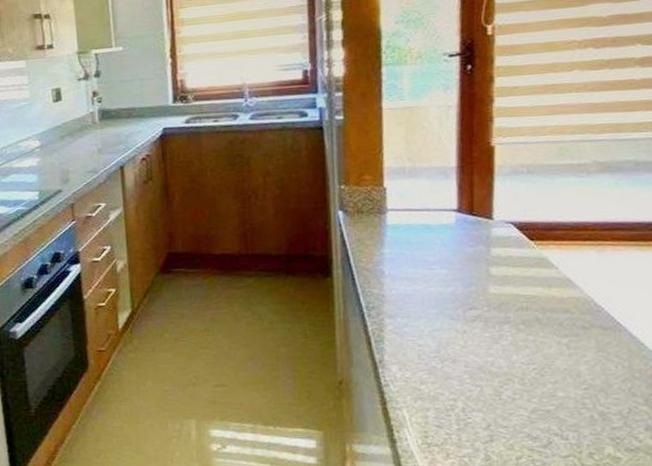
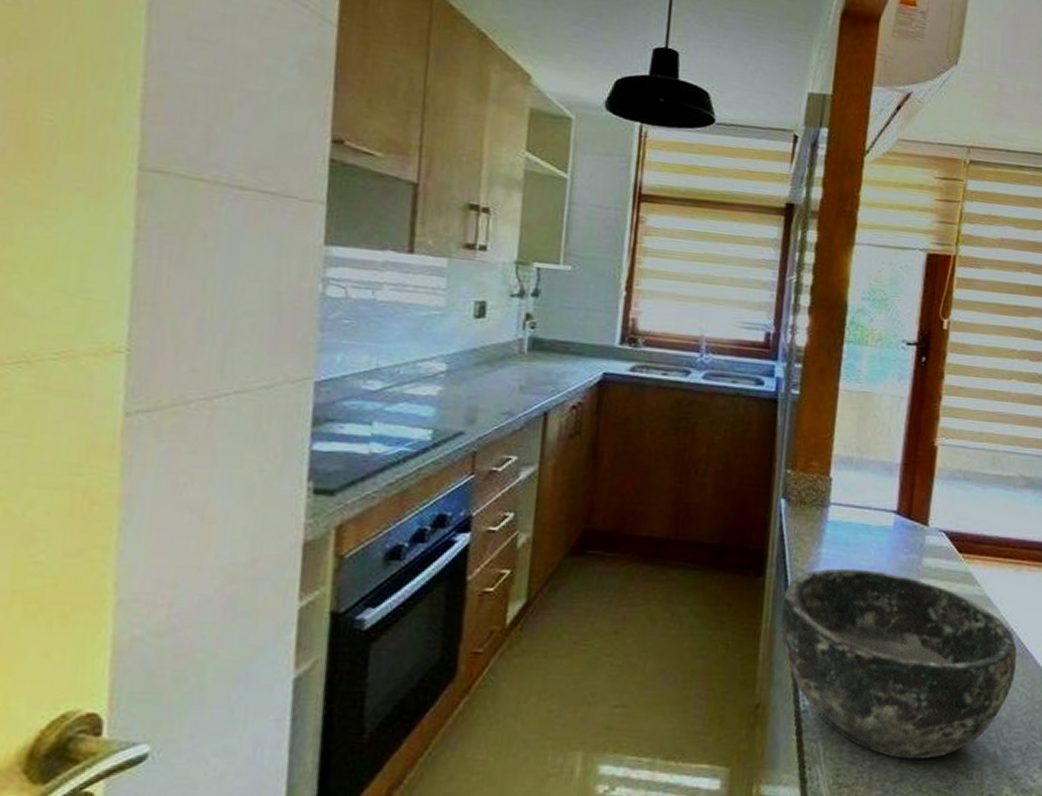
bowl: none [352,263,608,424] -> present [781,568,1017,761]

